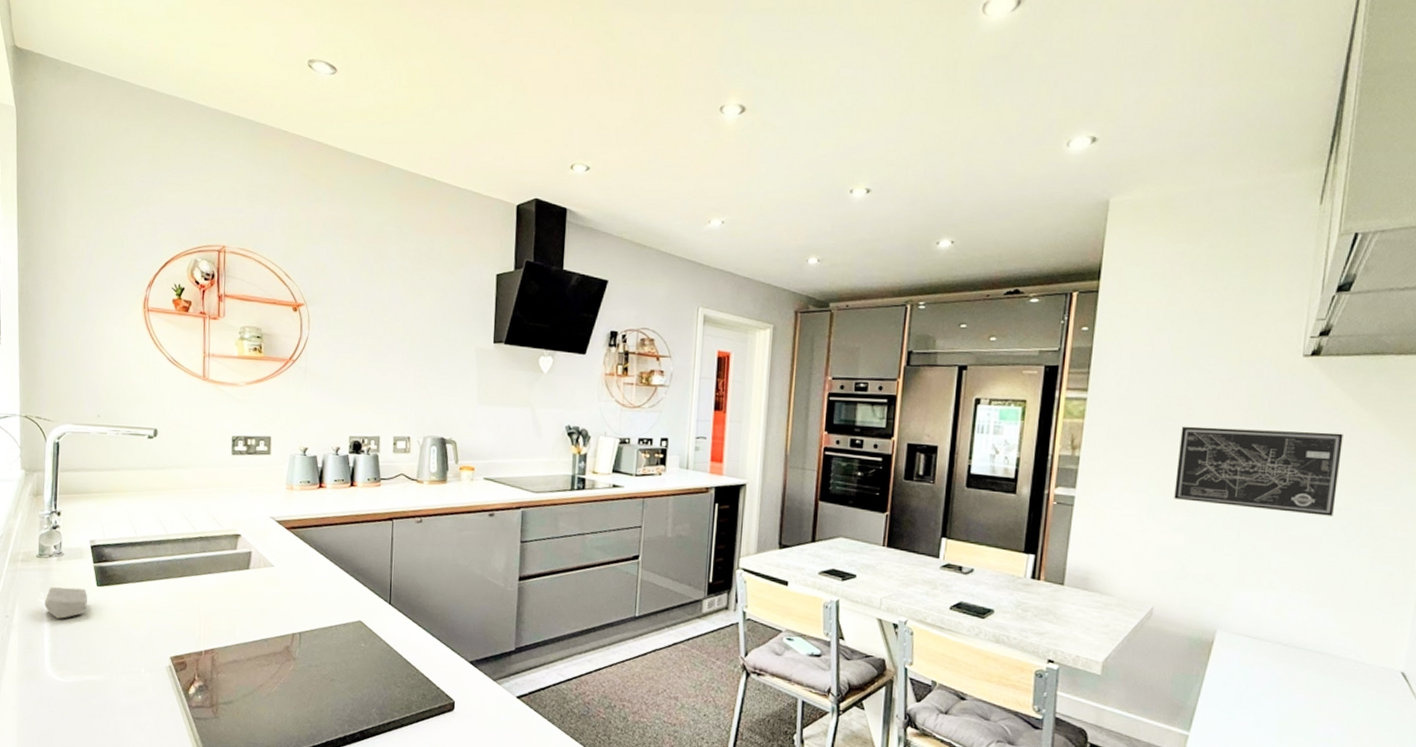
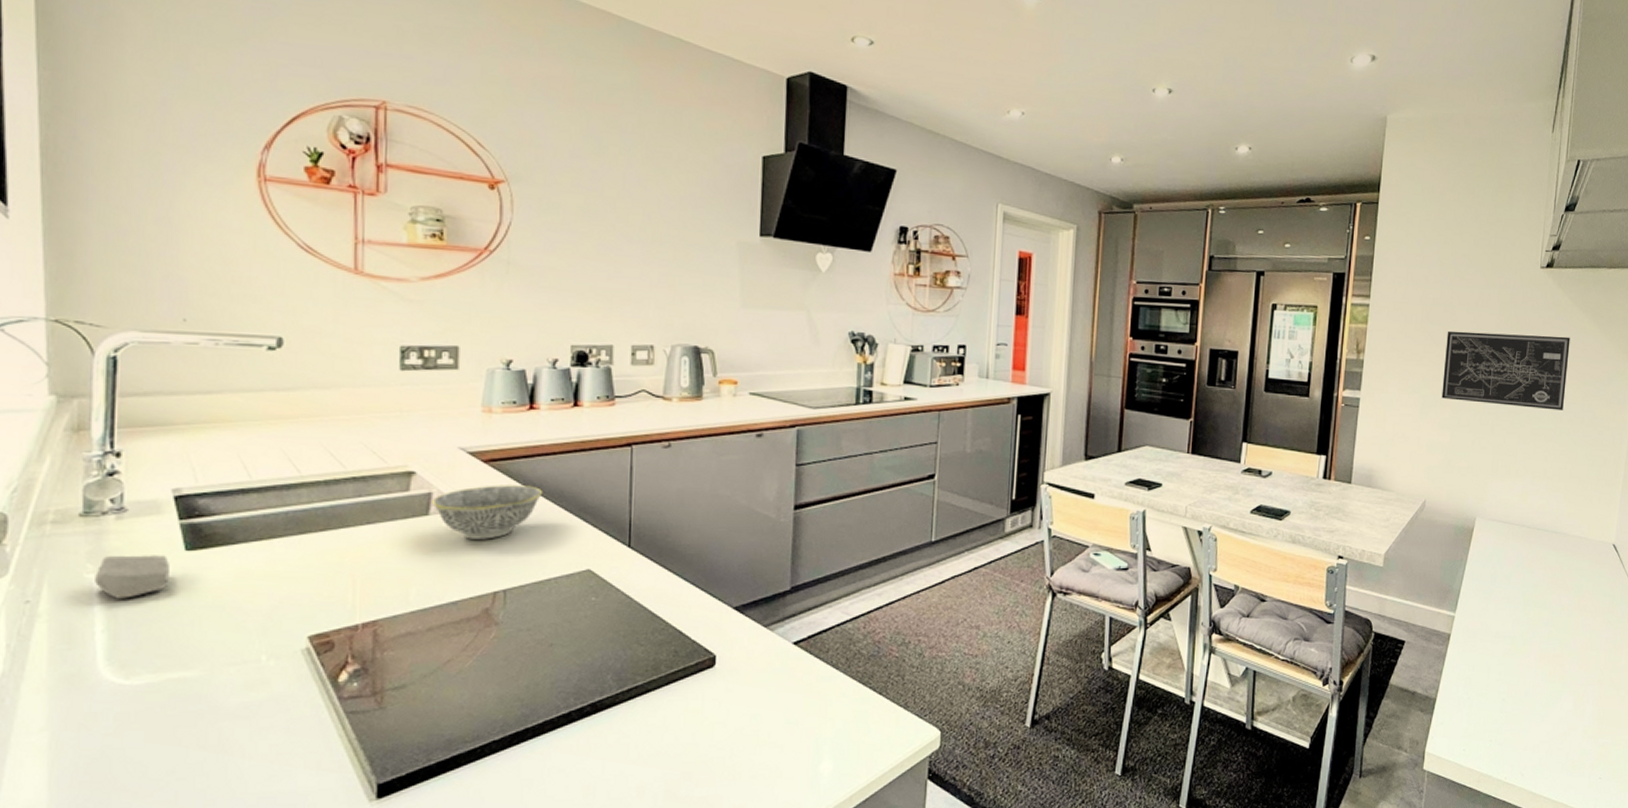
bowl: none [251,547,328,591] -> present [432,485,543,540]

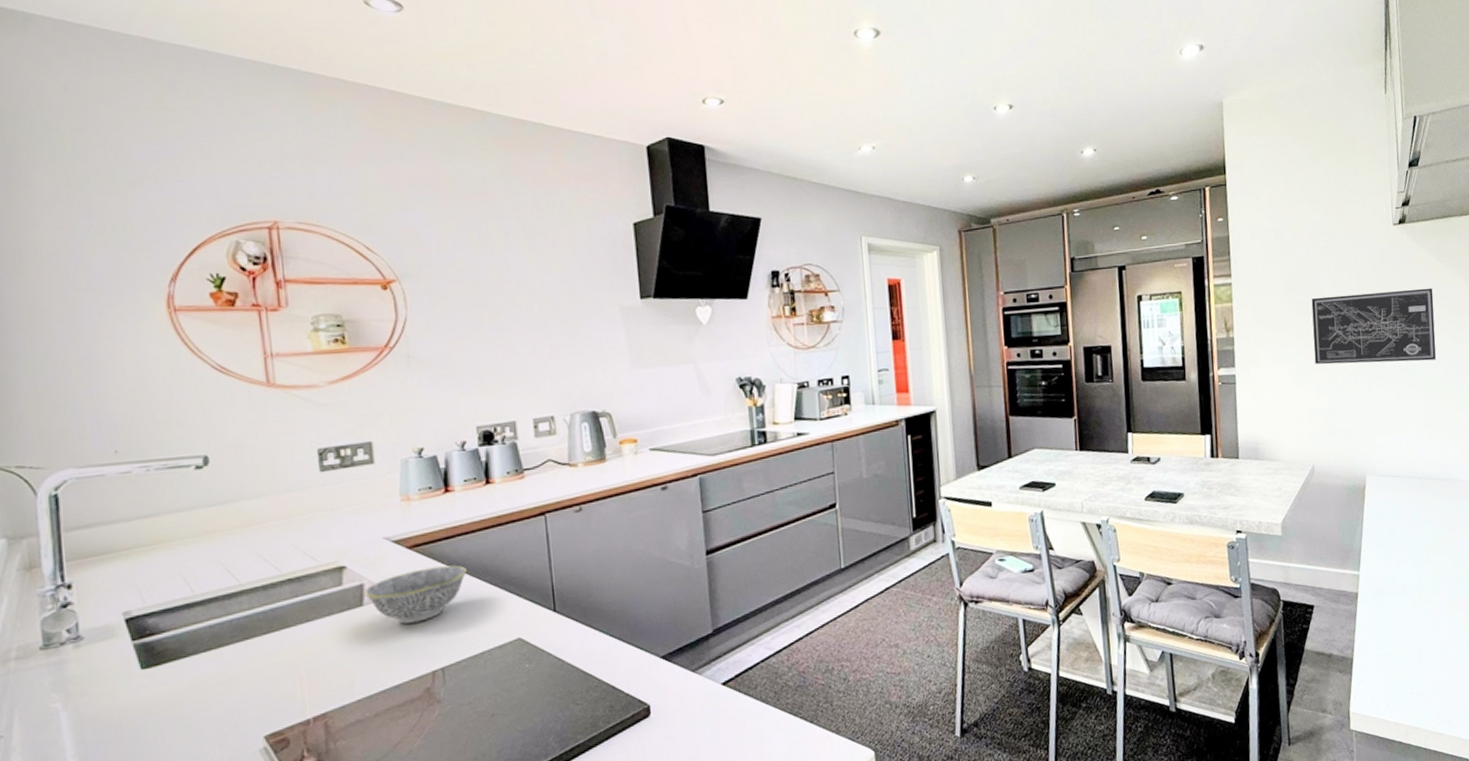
soap bar: present [95,555,169,599] -> none [60,676,129,724]

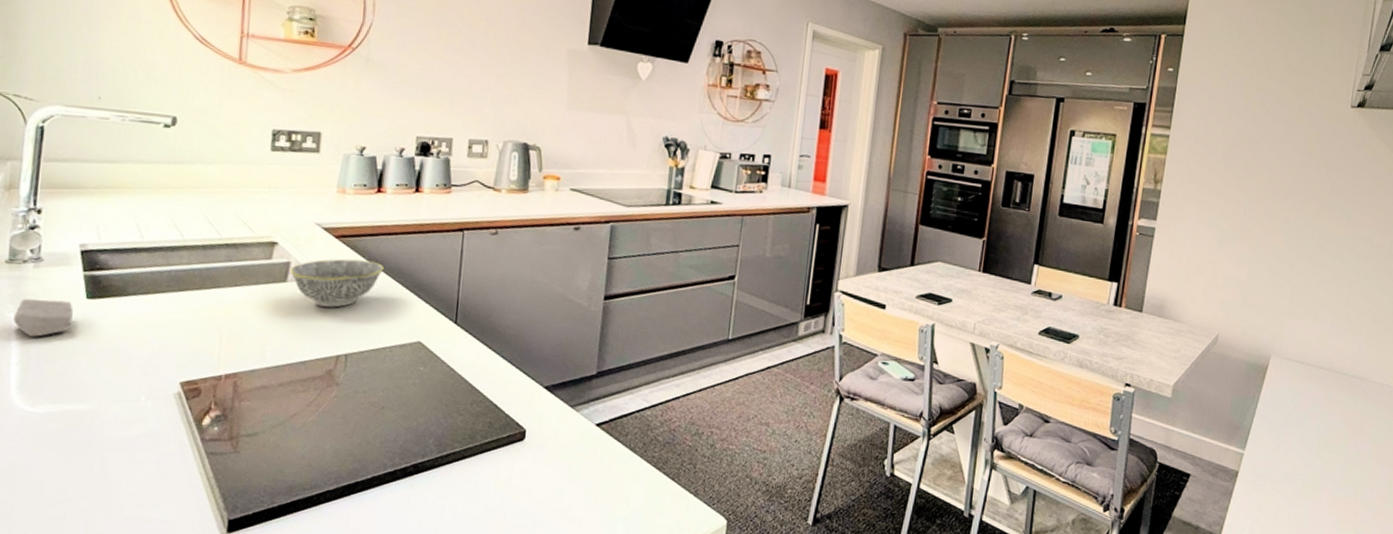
soap bar: none [60,676,129,724] -> present [14,299,73,337]
wall art: present [1311,288,1436,365] -> none [1240,165,1380,253]

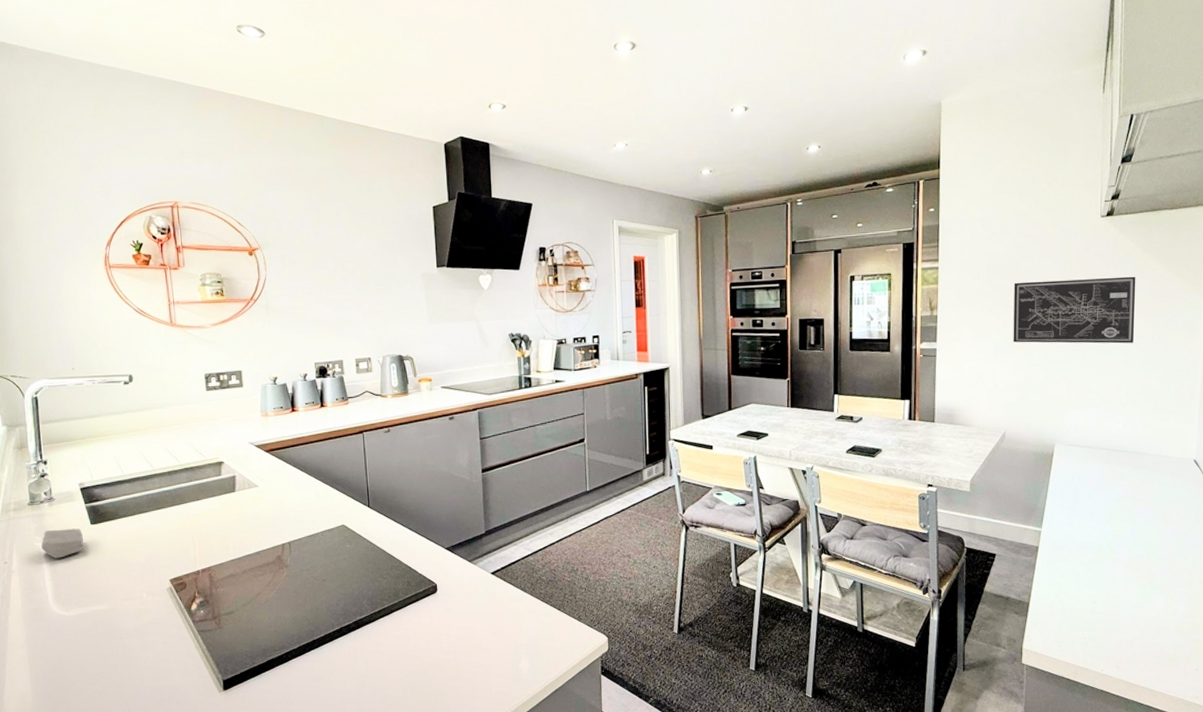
bowl: present [289,258,385,308] -> none [236,466,307,507]
wall art: none [1240,165,1380,253] -> present [1013,276,1136,344]

